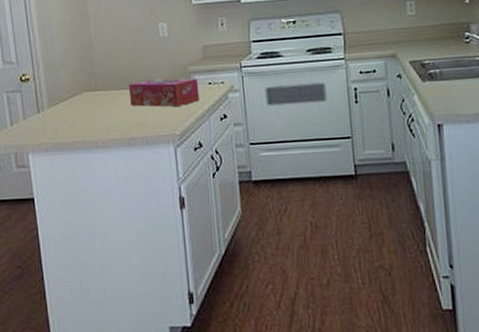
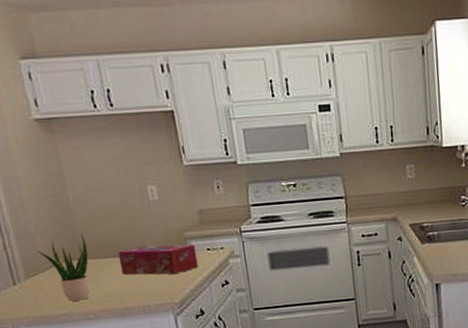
potted plant: none [59,67,103,130] -> present [36,234,91,301]

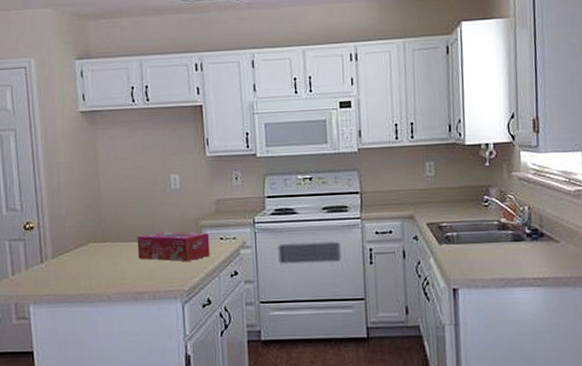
potted plant: present [36,234,91,301] -> none [65,218,111,282]

